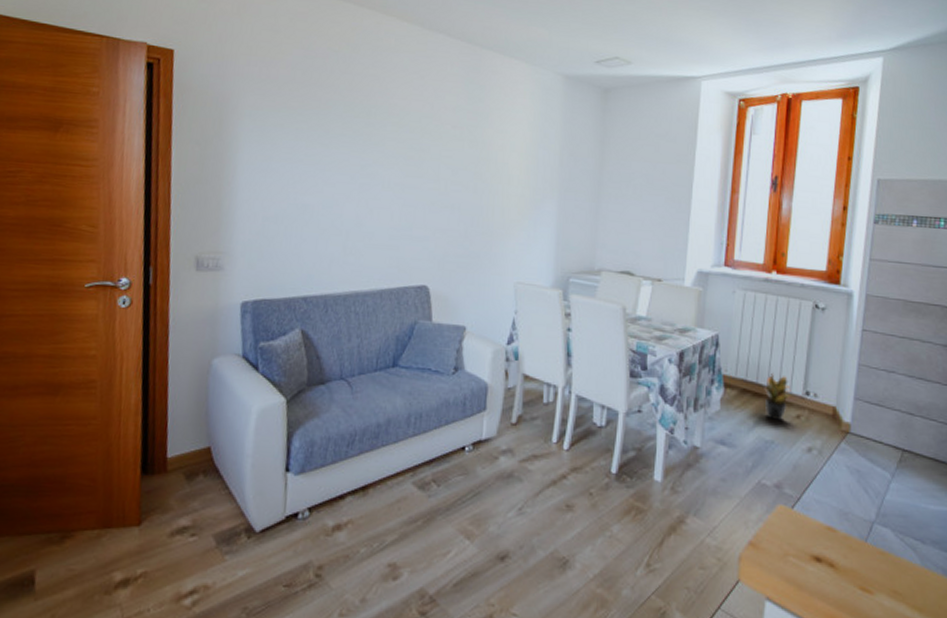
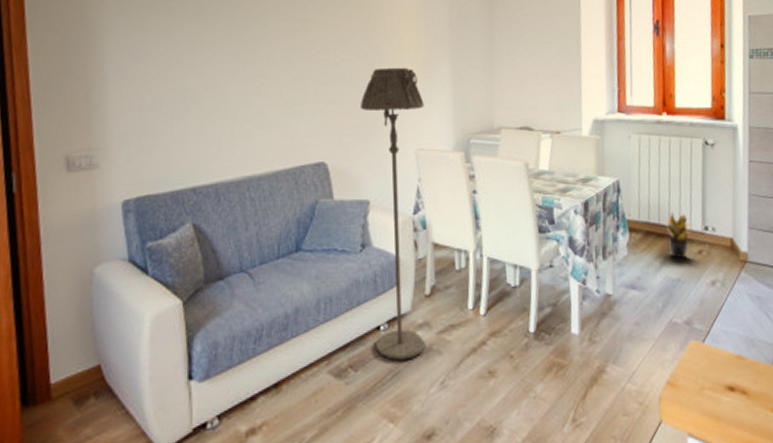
floor lamp: none [459,201,528,483] -> present [360,67,425,361]

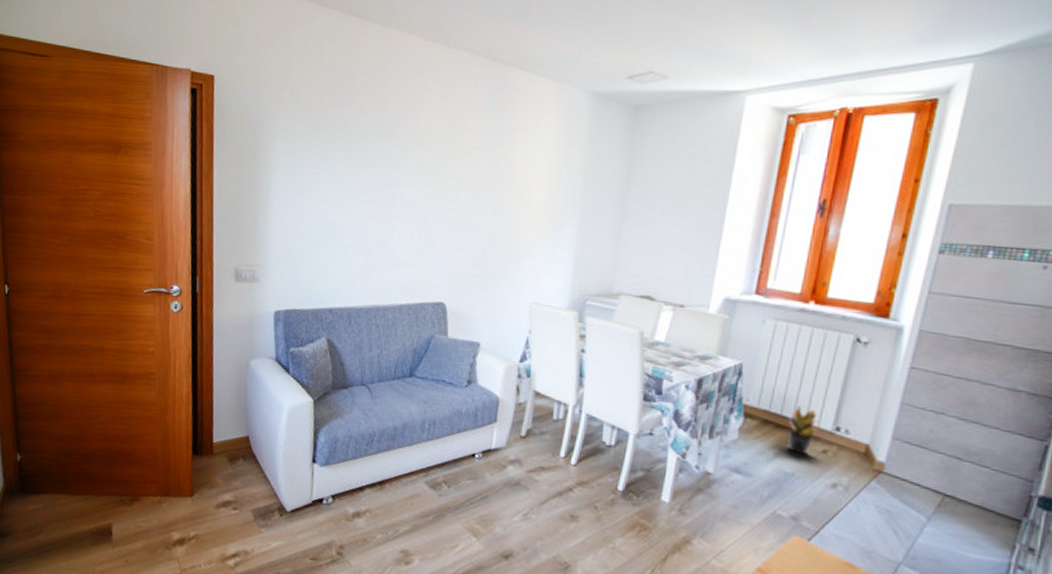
floor lamp: present [360,67,425,361] -> none [469,222,545,488]

